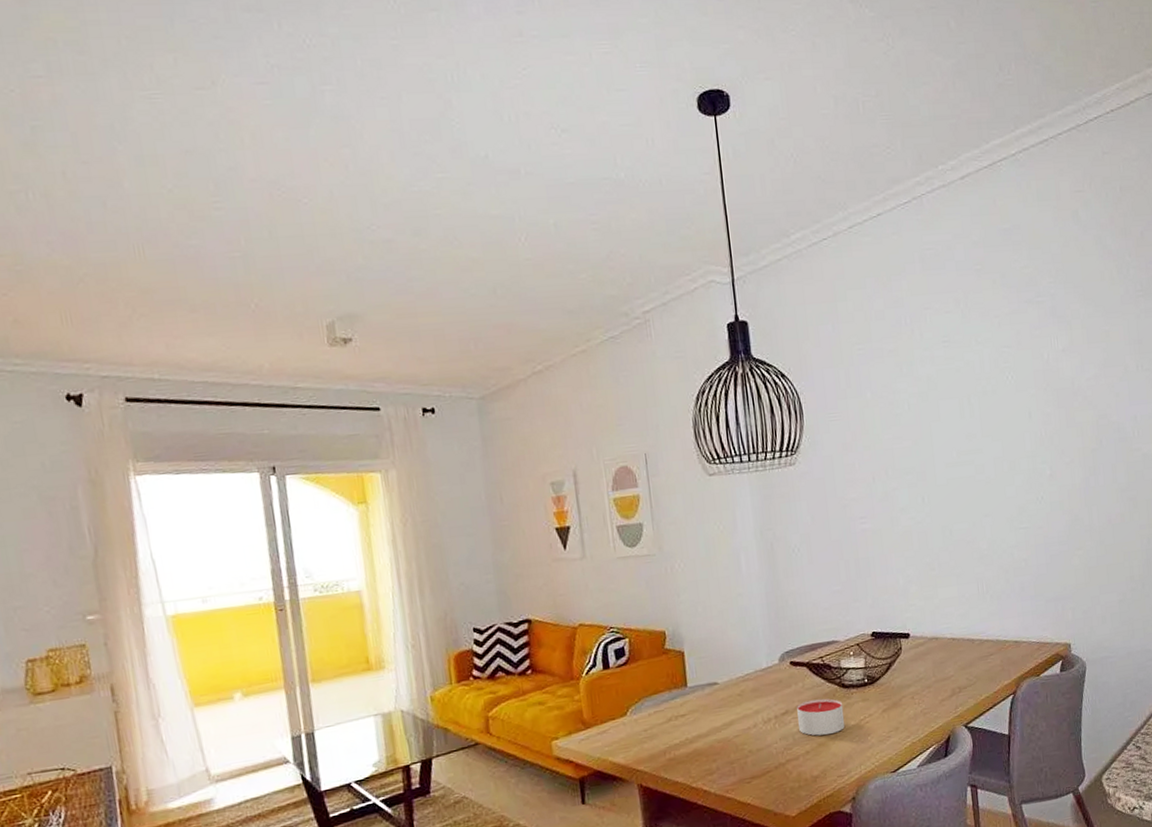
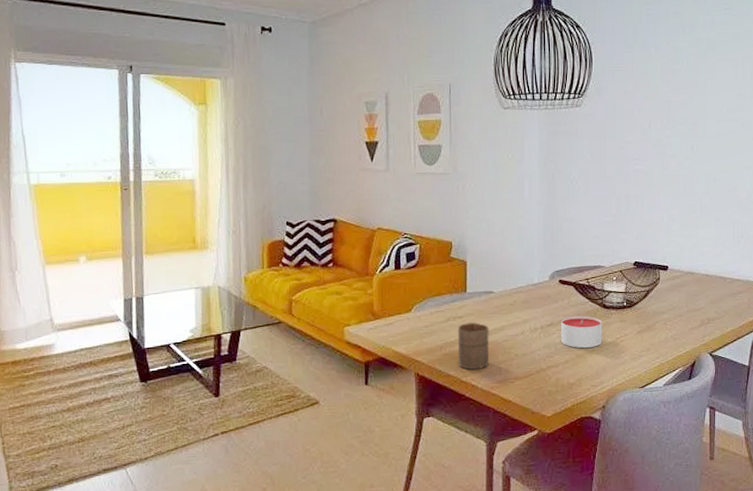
cup: none [681,719,721,774] -> present [458,322,490,370]

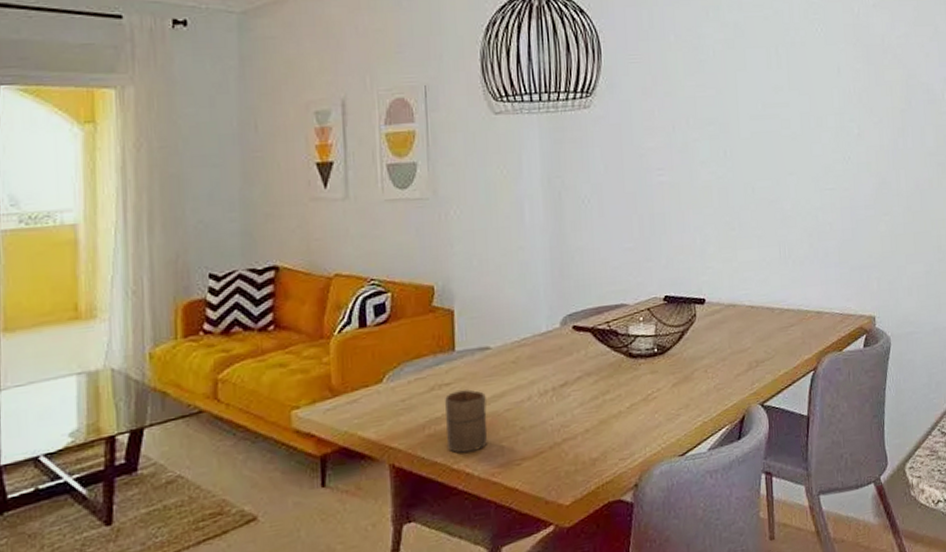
candle: present [561,315,603,349] -> none [578,369,631,412]

